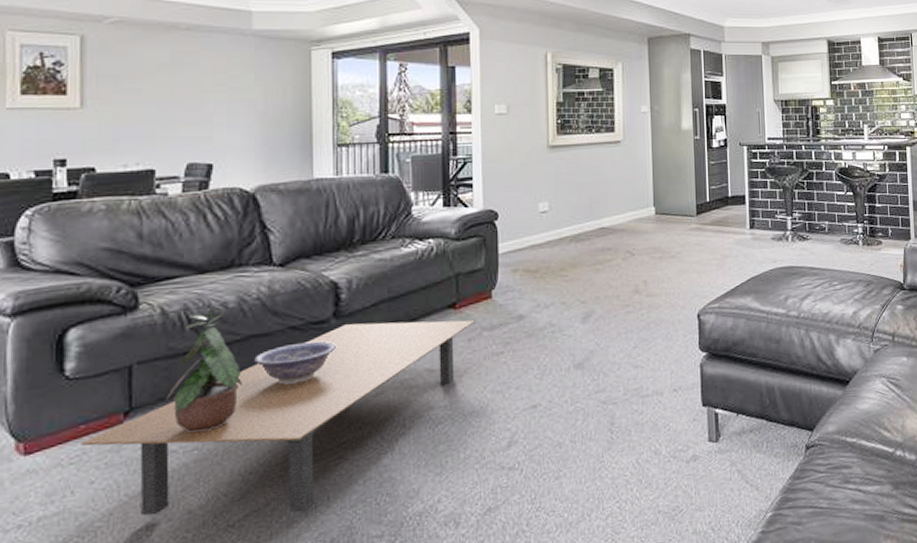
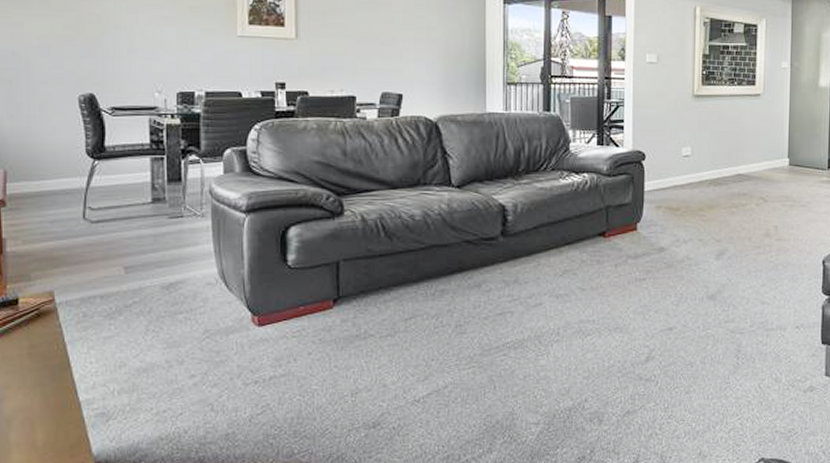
coffee table: present [81,320,475,516] -> none [301,242,622,396]
potted plant: present [166,308,242,434] -> none [366,219,426,322]
decorative bowl: present [254,341,336,385] -> none [436,255,503,289]

